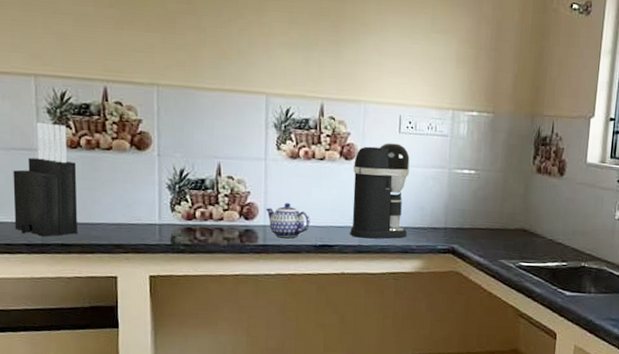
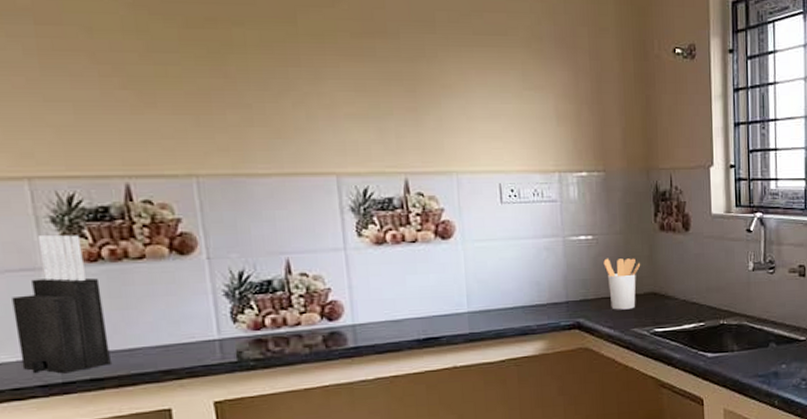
teapot: present [265,203,310,239] -> none [351,296,409,337]
coffee maker: present [350,143,410,239] -> none [452,215,525,325]
utensil holder: none [482,192,515,242] -> present [603,258,641,310]

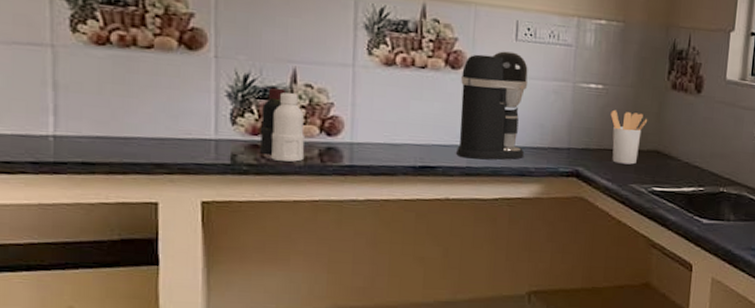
knife block: present [12,235,111,374] -> none [15,12,105,154]
bottle: none [261,280,310,352] -> present [259,87,305,162]
coffee maker: none [452,215,525,325] -> present [456,51,529,160]

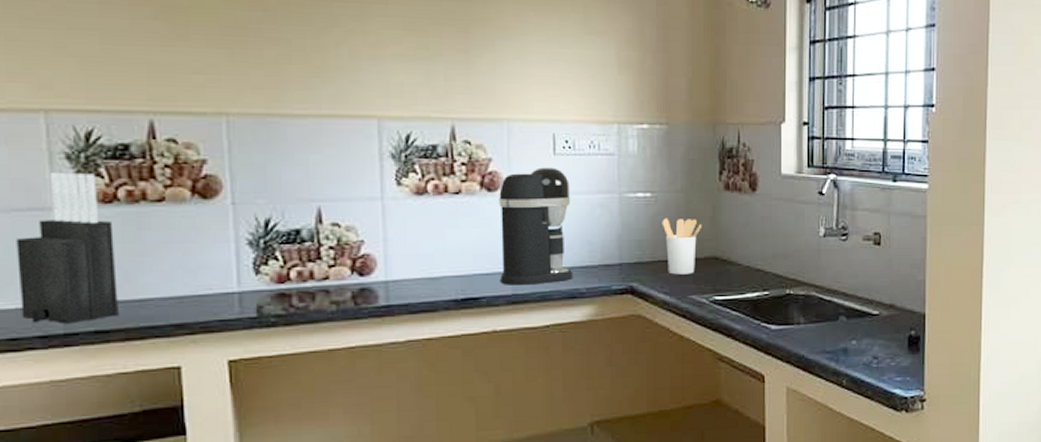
knife block: none [15,12,105,154] -> present [16,173,119,324]
bottle: present [259,87,305,162] -> none [286,230,337,308]

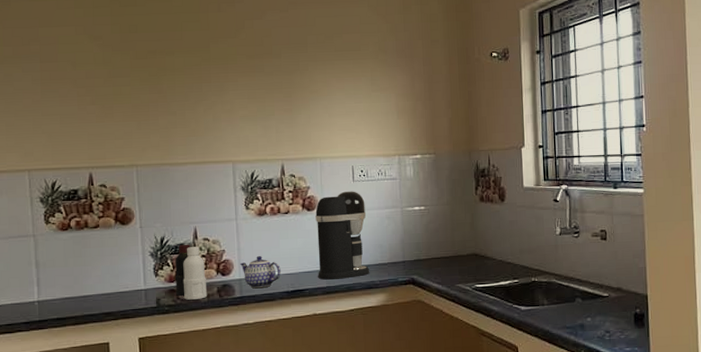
knife block: present [16,173,119,324] -> none [11,211,71,314]
bottle: none [286,230,337,308] -> present [174,244,208,300]
teapot: none [385,251,447,295] -> present [239,256,281,289]
utensil holder: present [662,218,702,275] -> none [433,225,464,269]

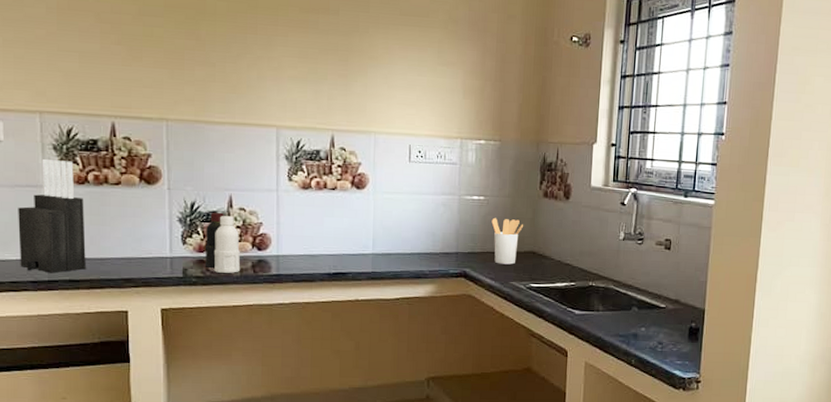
knife block: none [11,211,71,314] -> present [18,159,86,273]
teapot: present [239,256,281,289] -> none [278,233,323,268]
coffee maker: present [315,191,370,280] -> none [363,172,421,265]
utensil holder: none [433,225,464,269] -> present [491,217,524,265]

